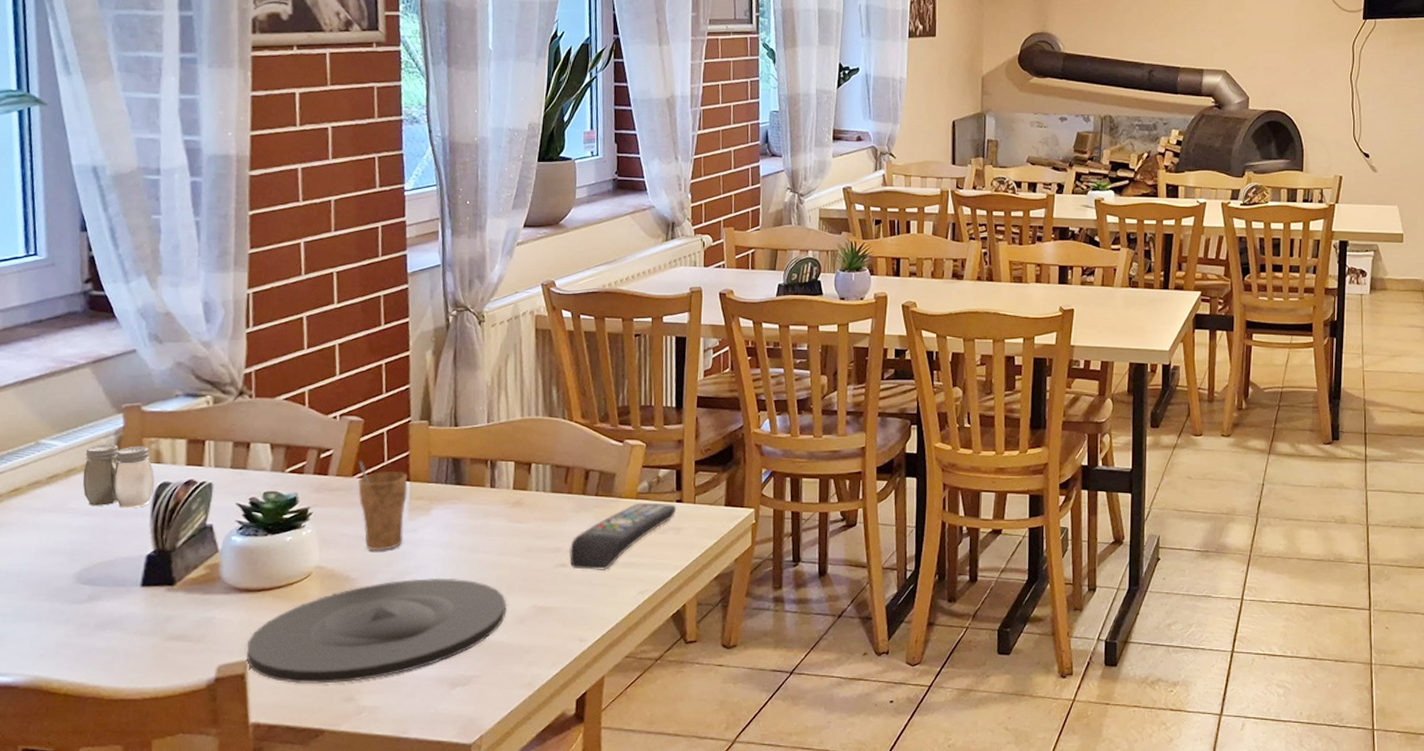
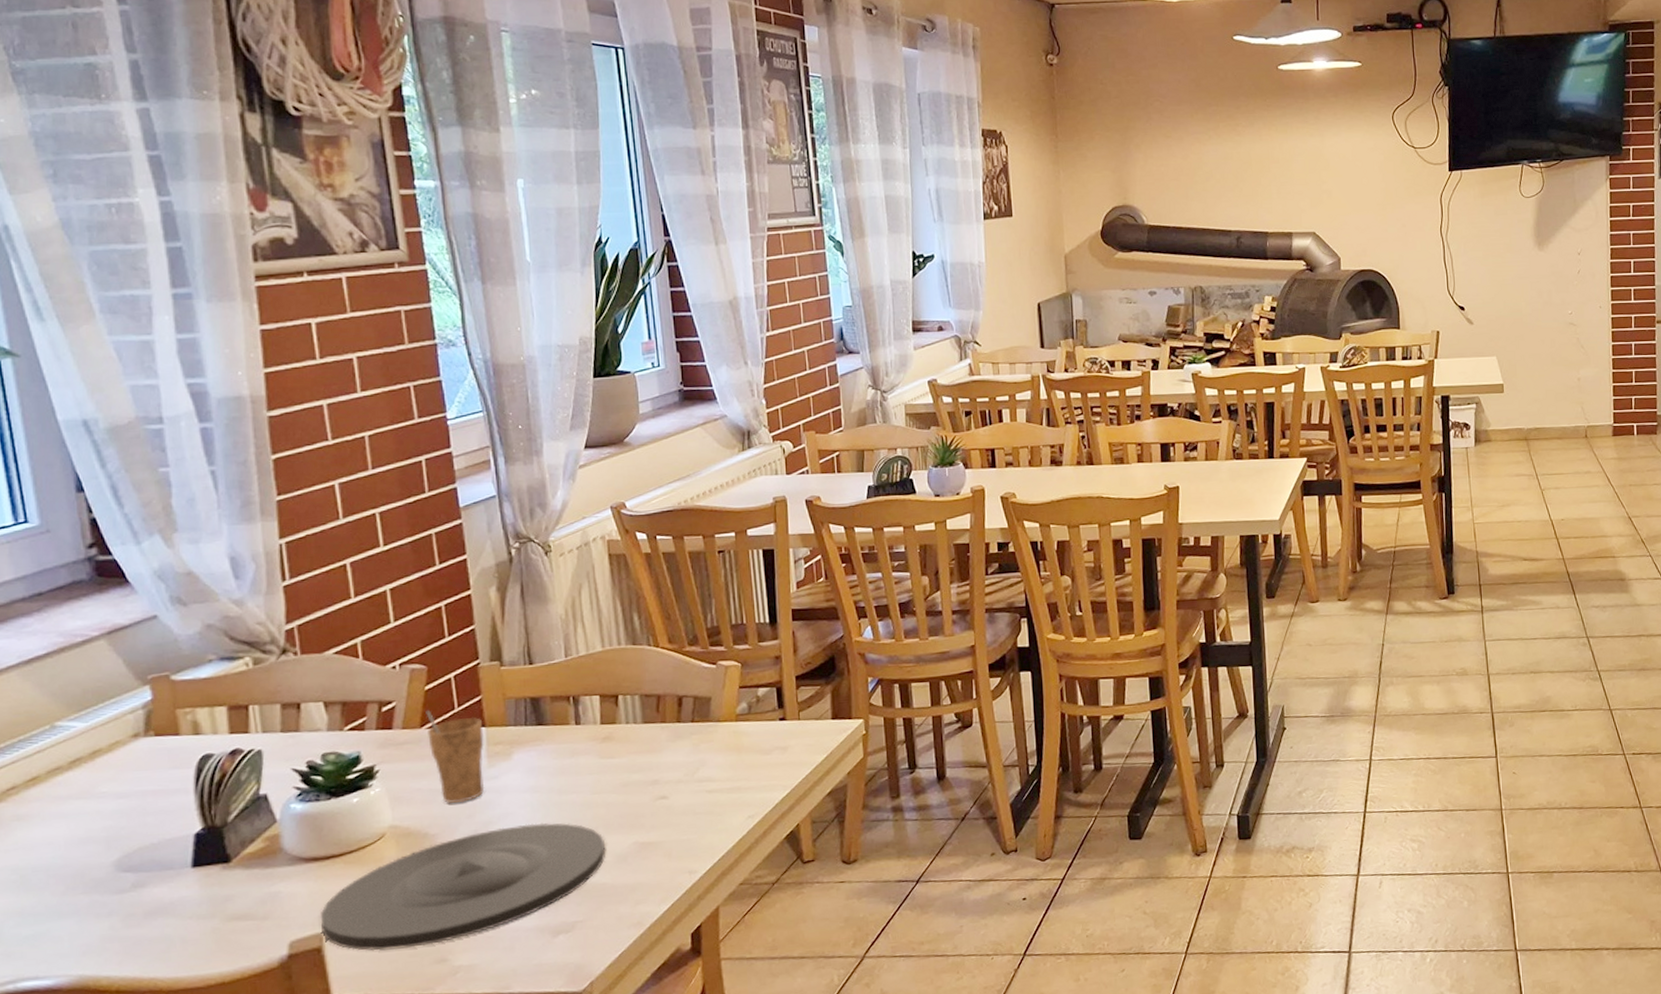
salt and pepper shaker: present [82,444,155,509] -> none [110,717,196,787]
remote control: present [568,502,677,570] -> none [668,722,781,800]

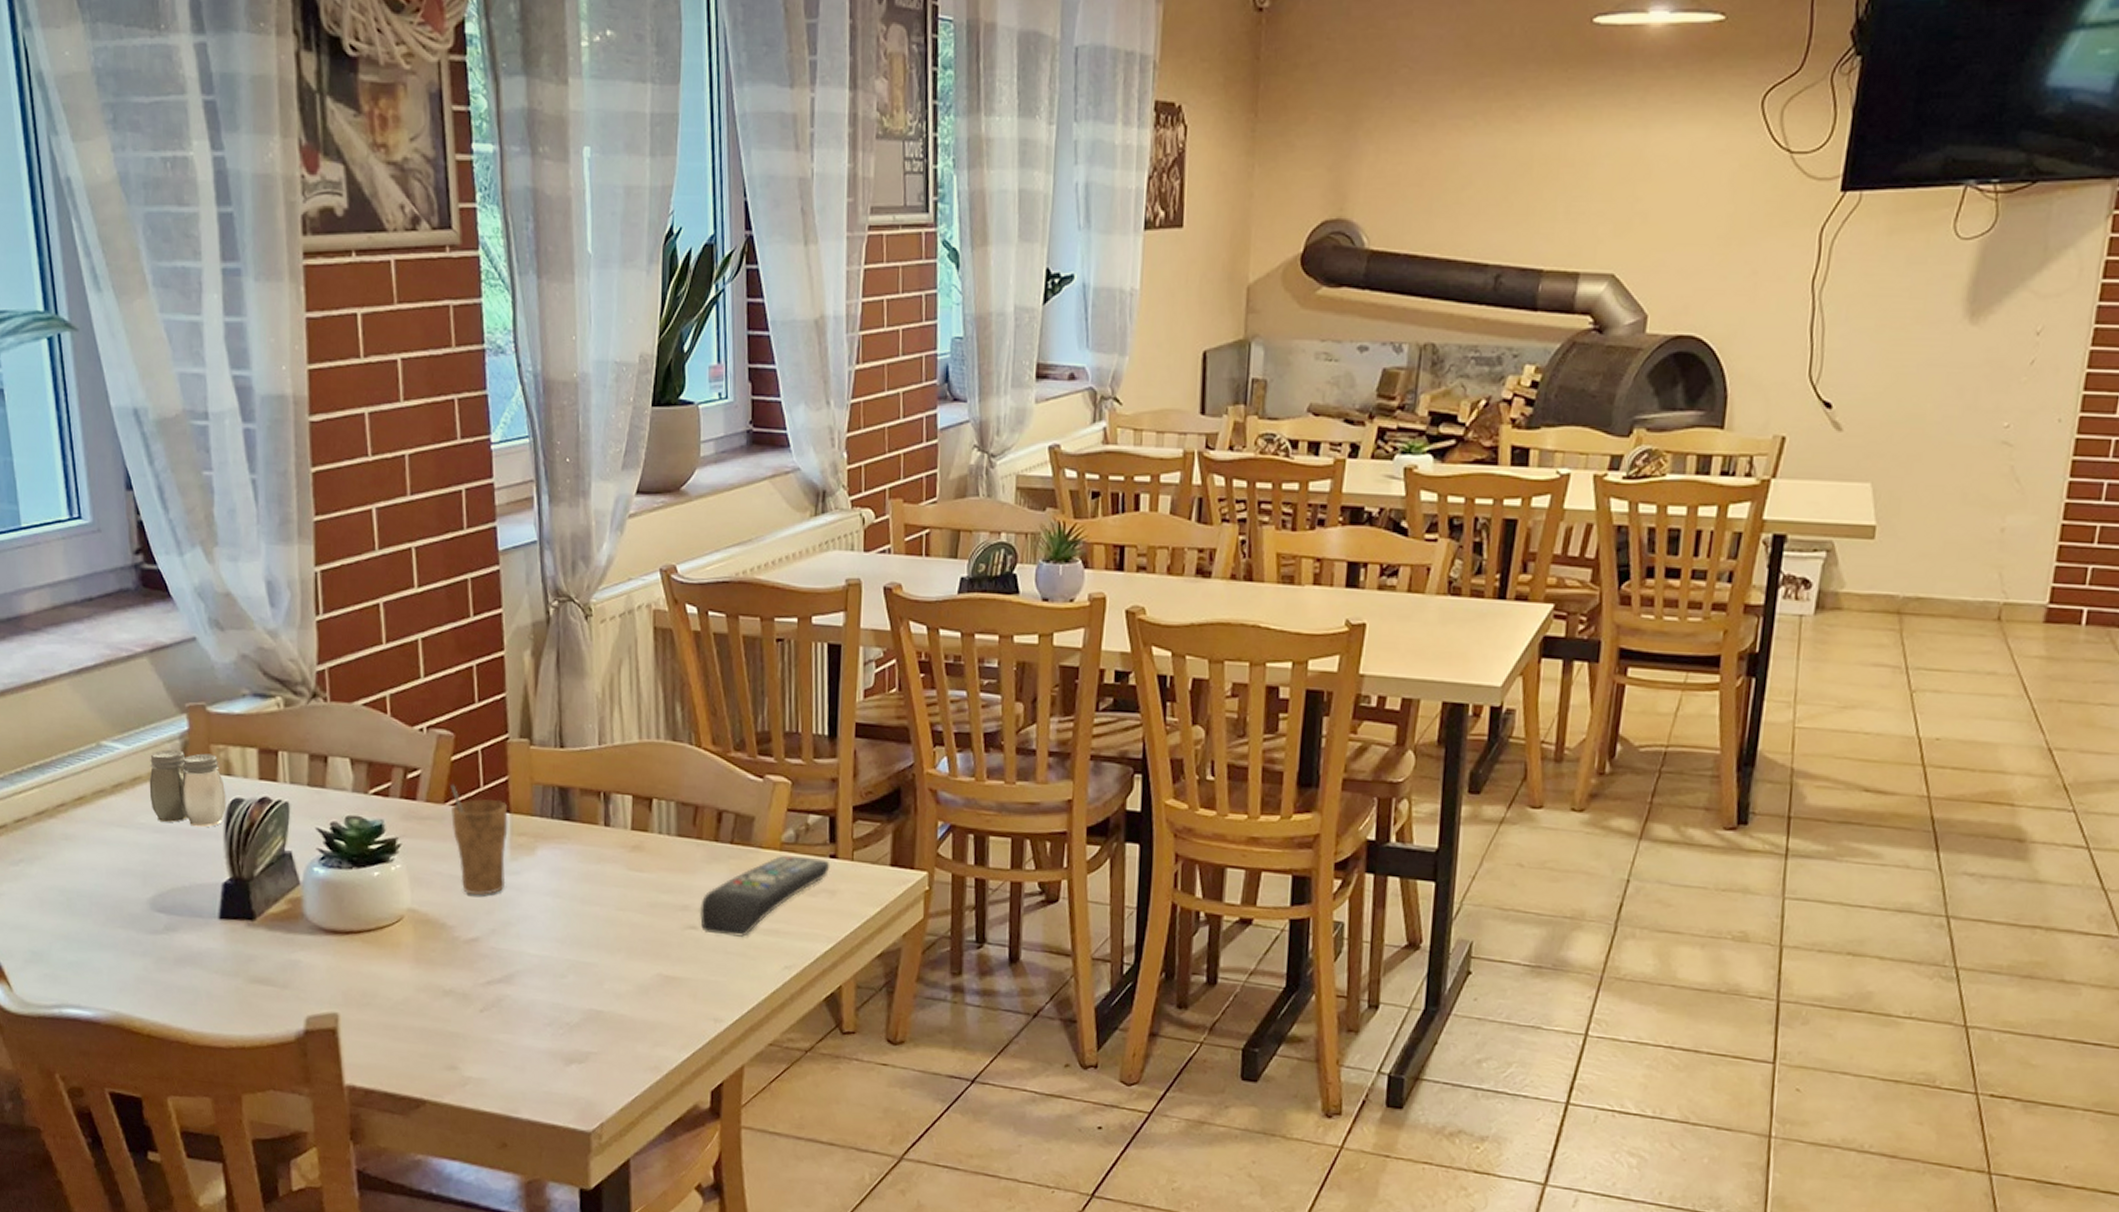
salt and pepper shaker: none [110,717,196,787] -> present [149,749,226,828]
plate: present [320,822,606,951] -> none [336,931,627,1049]
remote control: none [668,722,781,800] -> present [699,855,831,937]

